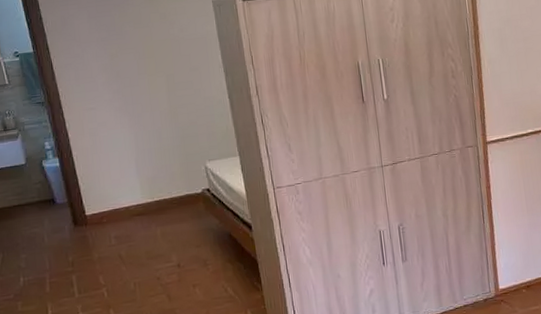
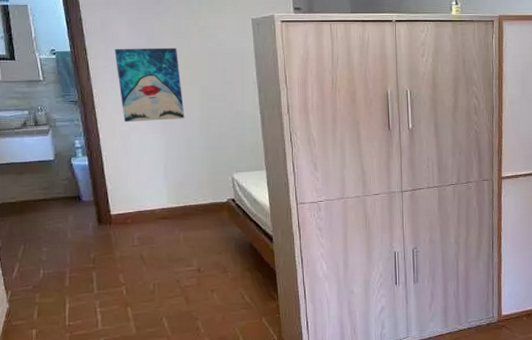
wall art: none [76,38,153,120] -> present [114,47,185,123]

